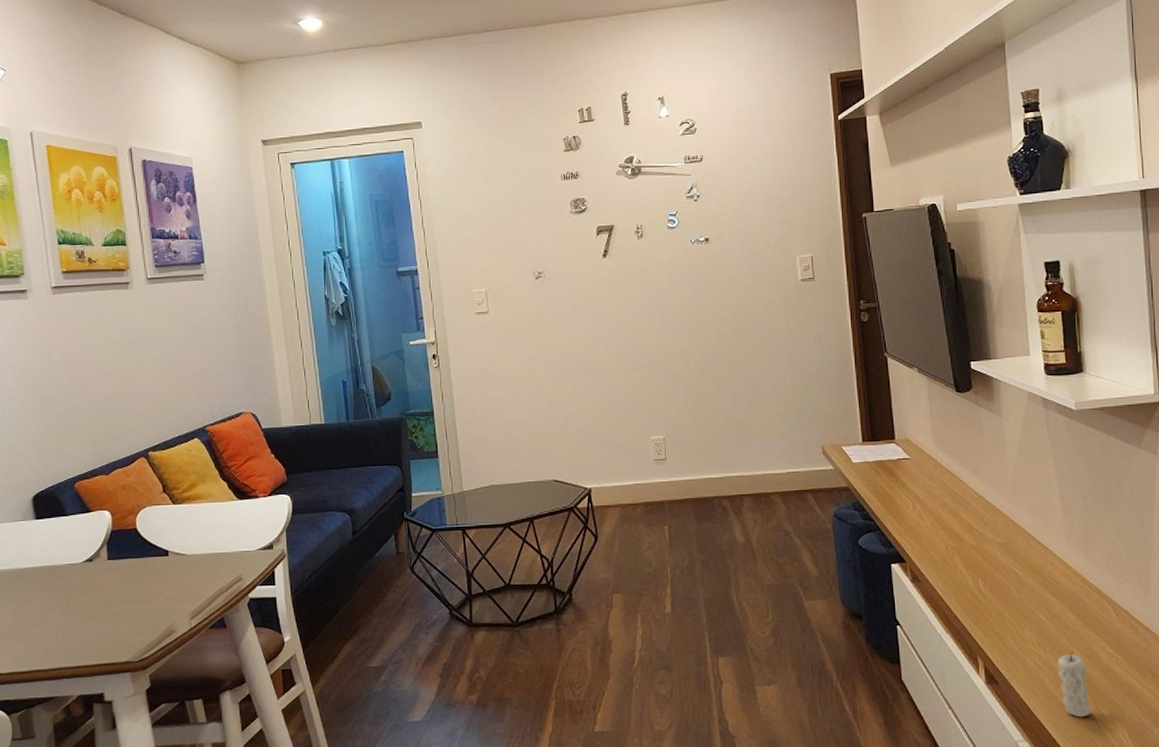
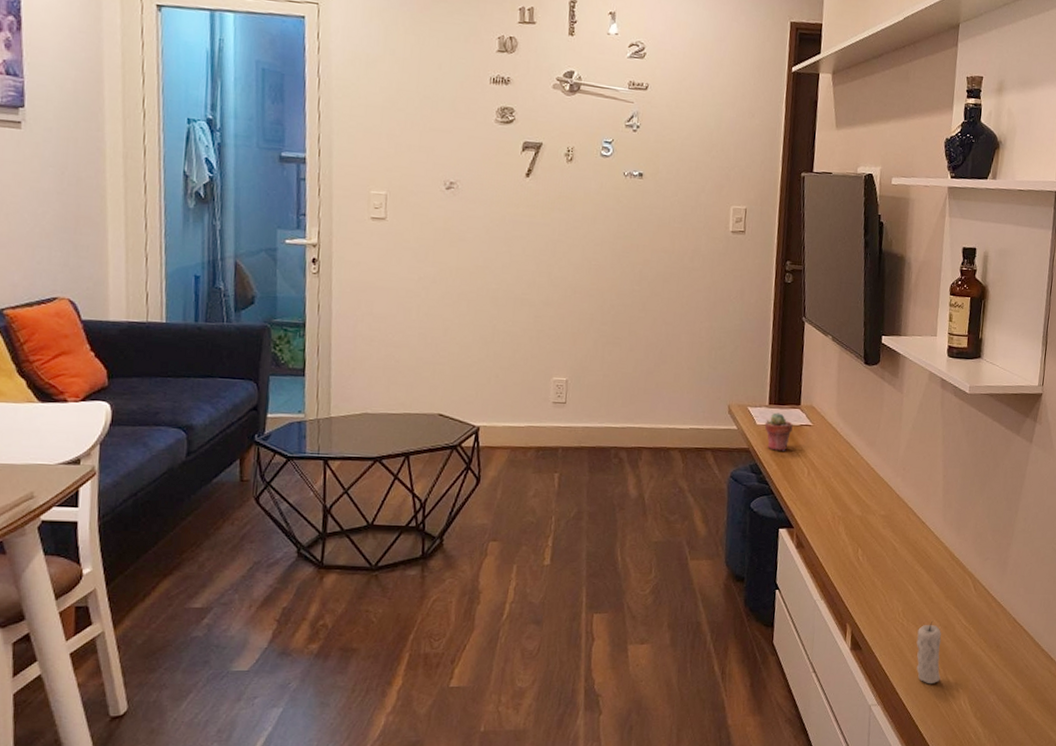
potted succulent: none [861,449,890,487] -> present [764,412,793,451]

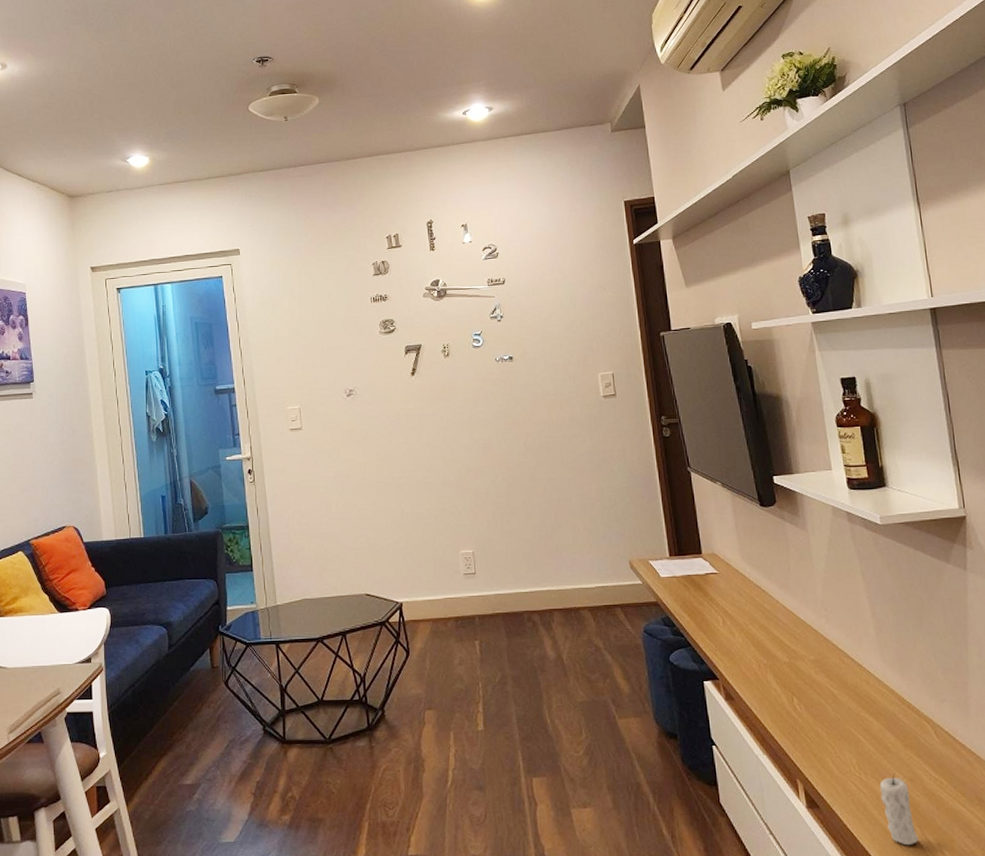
potted succulent: present [764,412,793,451] -> none [669,563,698,602]

